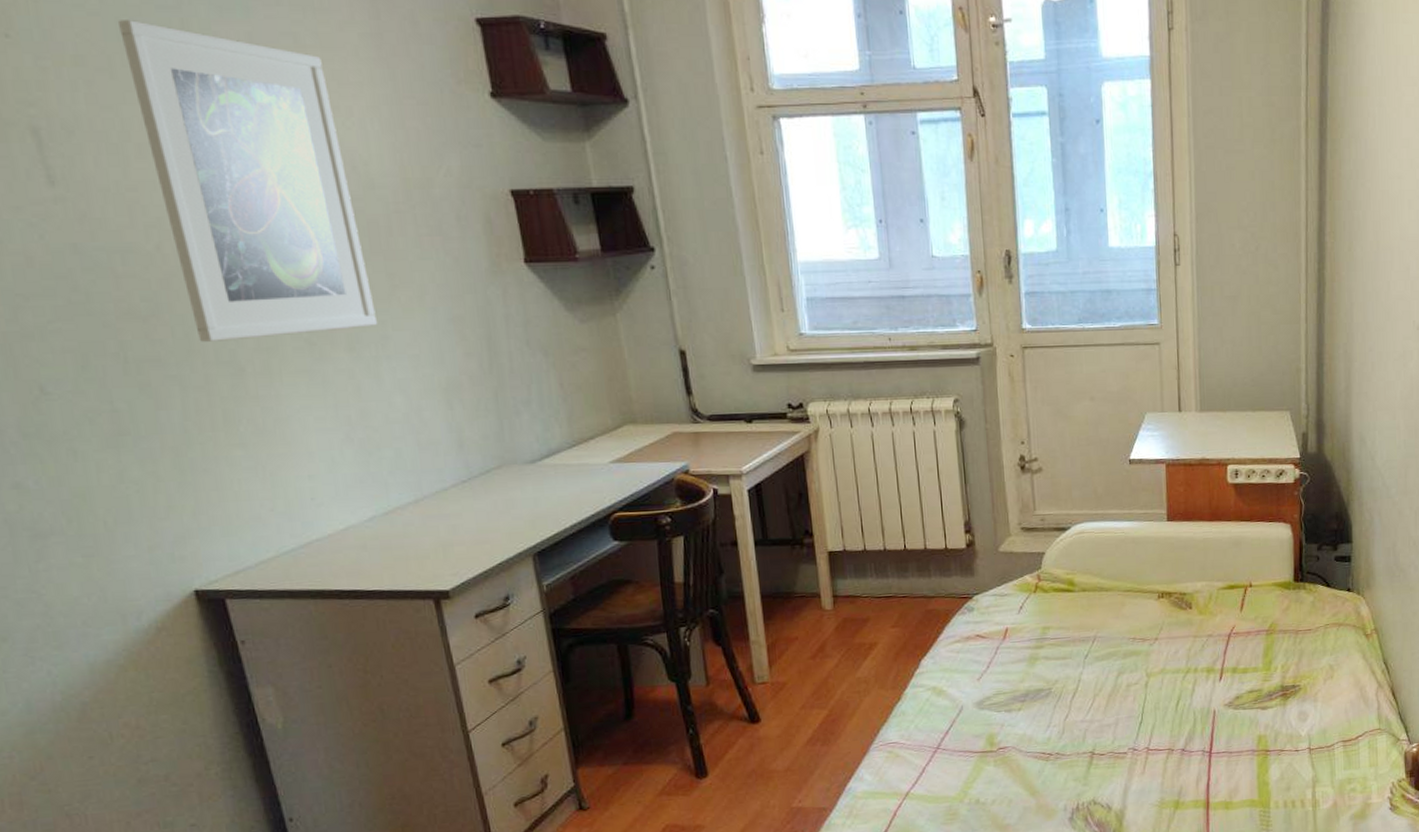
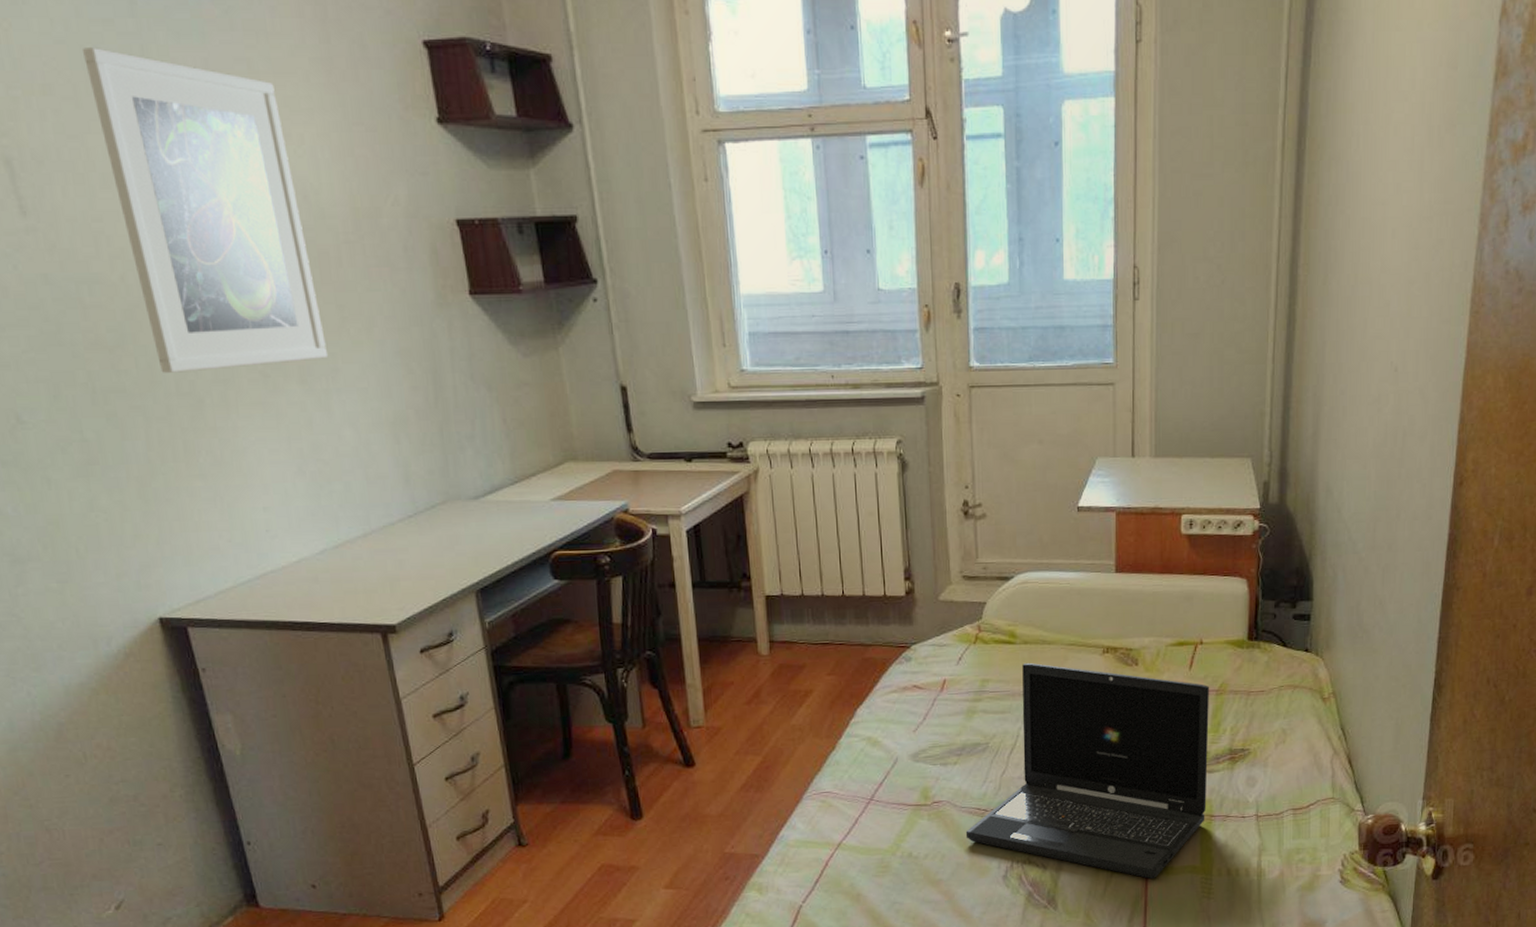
laptop: none [1031,609,1262,815] -> present [965,662,1210,880]

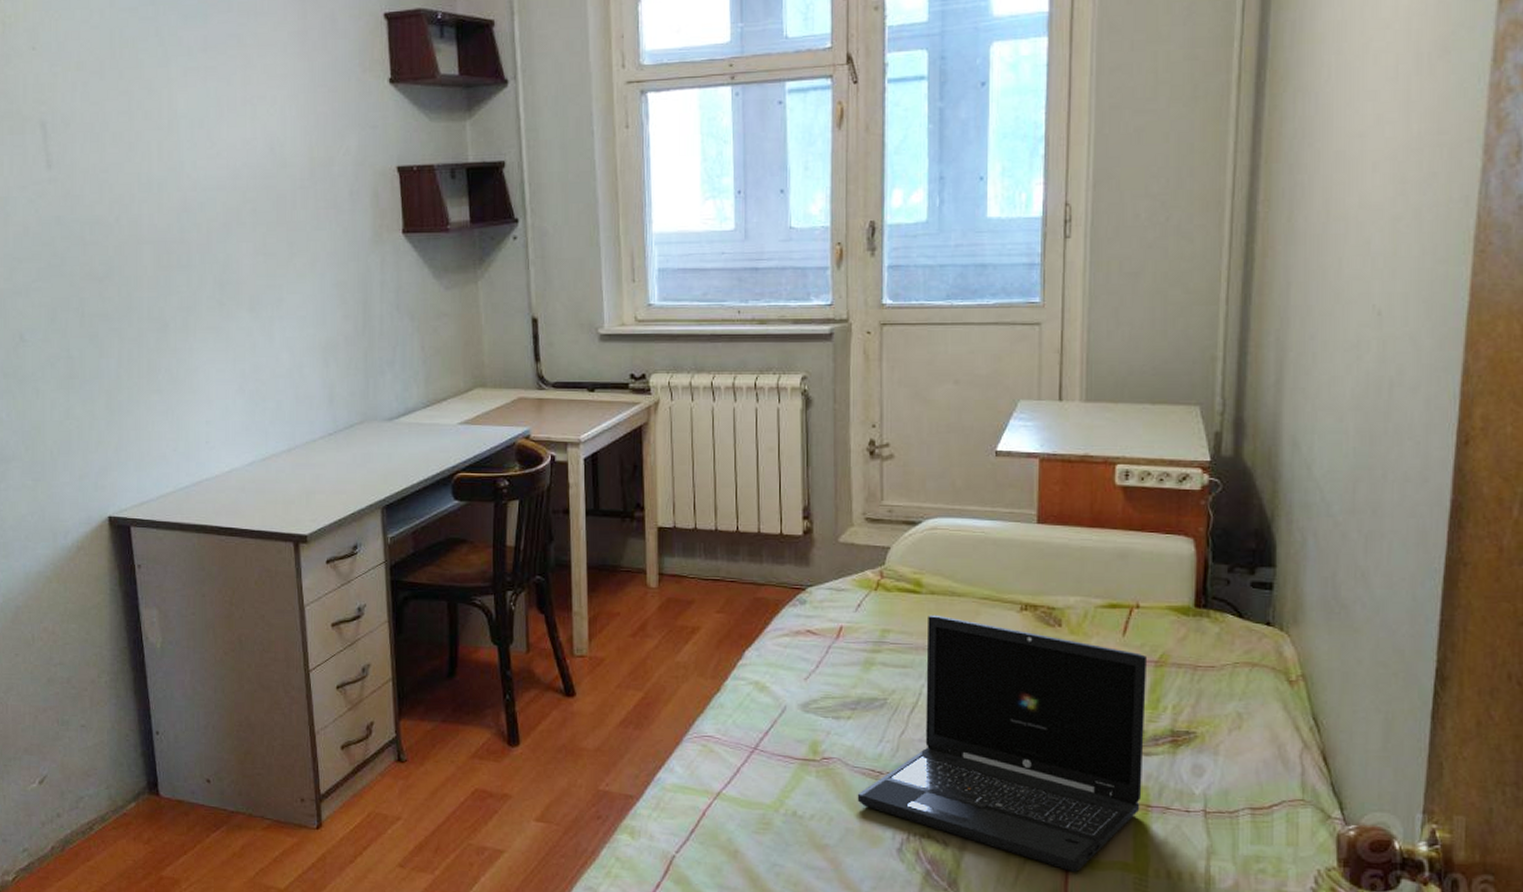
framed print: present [83,48,329,373] -> none [112,31,276,300]

